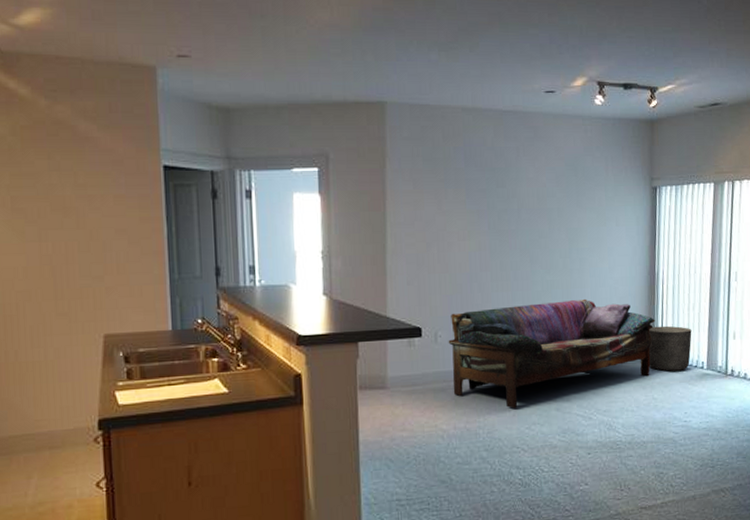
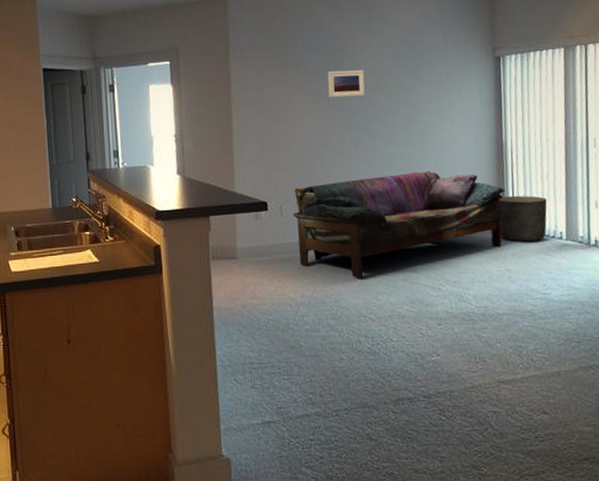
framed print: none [489,190,527,220] -> present [327,70,365,98]

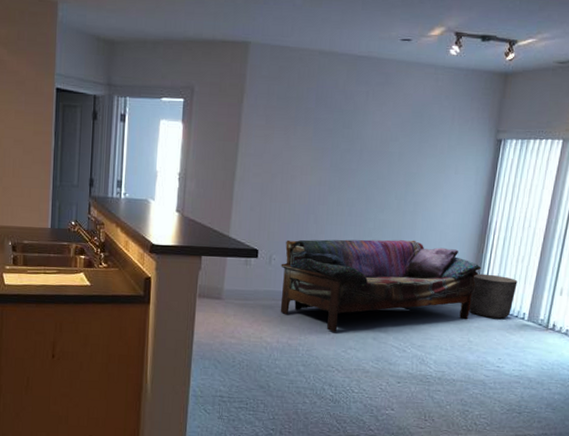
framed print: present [327,70,365,98] -> none [333,131,371,160]

